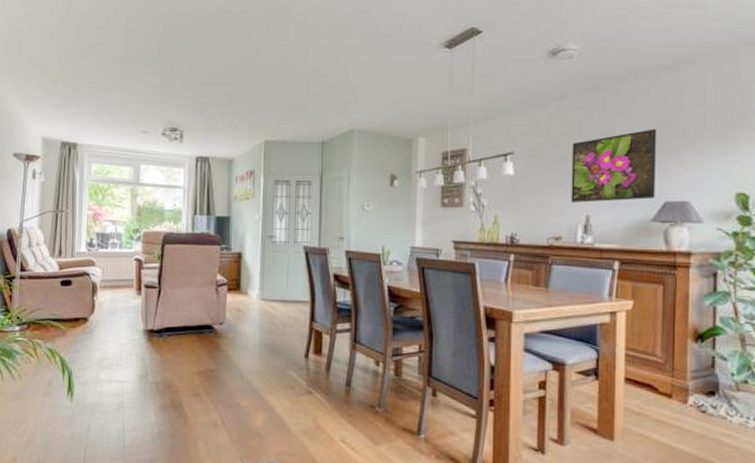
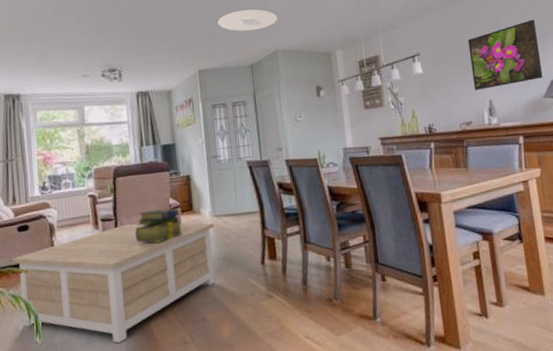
coffee table: none [52,294,261,415] -> present [12,223,215,344]
stack of books: none [178,283,227,318] -> present [135,208,183,243]
ceiling light: none [292,79,359,104] -> present [217,9,278,32]

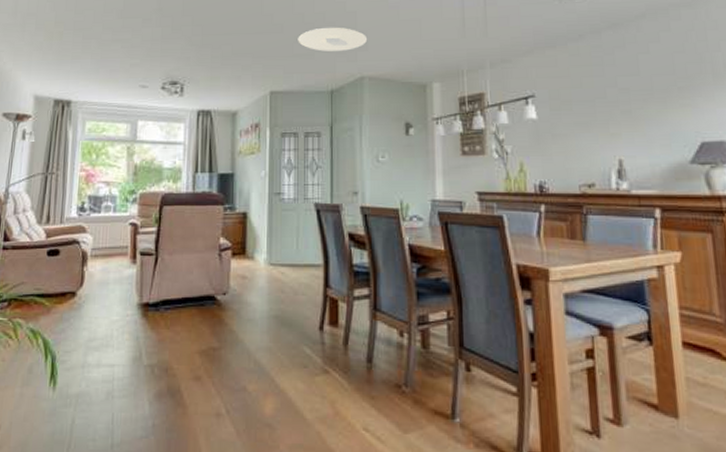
coffee table: present [12,223,215,344] -> none [36,261,269,404]
stack of books: present [135,208,183,243] -> none [177,249,232,288]
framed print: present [467,19,543,90] -> none [596,66,691,146]

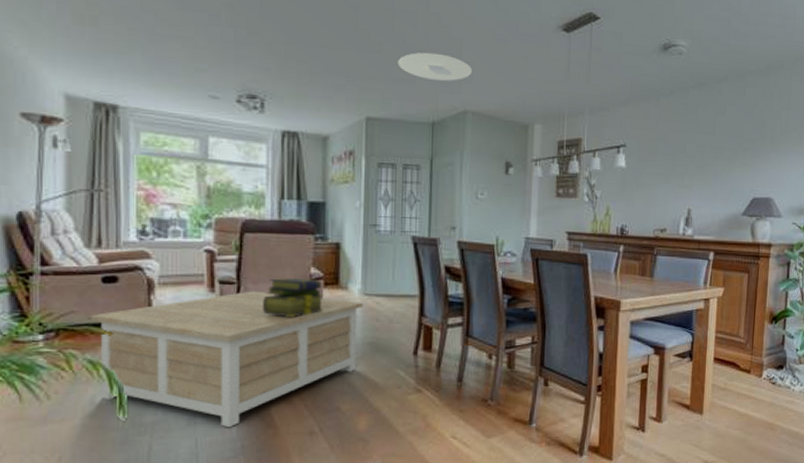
coffee table: none [36,261,269,404] -> present [91,290,363,428]
stack of books: none [177,249,232,288] -> present [263,278,324,316]

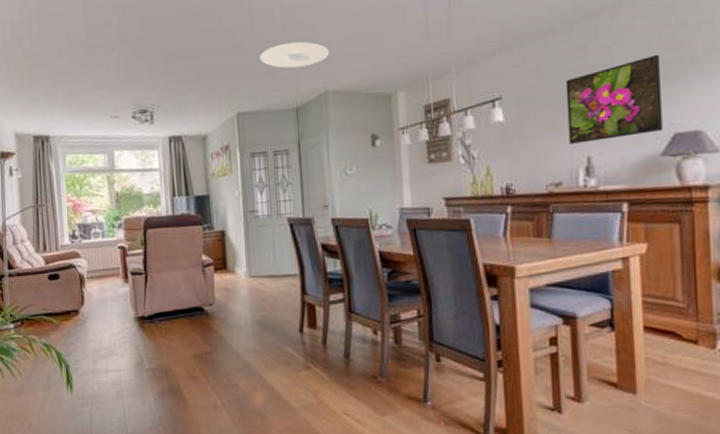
coffee table: present [91,290,363,428] -> none [43,279,250,401]
stack of books: present [263,278,324,316] -> none [166,265,216,301]
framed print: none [675,129,749,197] -> present [565,54,663,144]

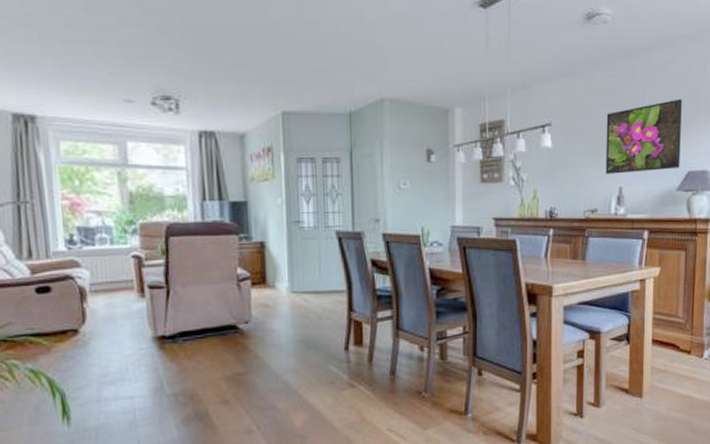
ceiling light: present [260,42,330,69] -> none [310,39,388,68]

